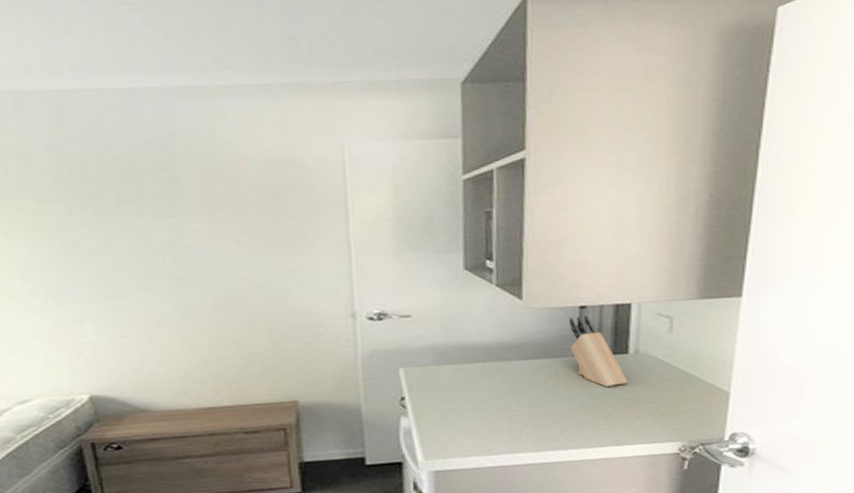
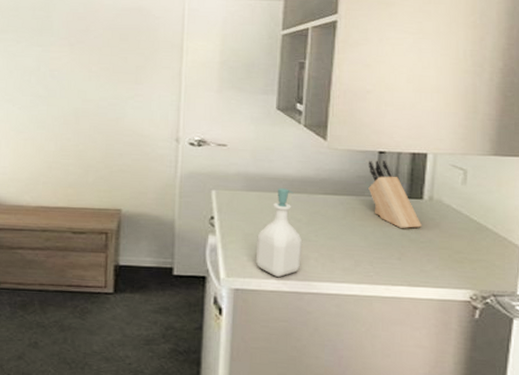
soap bottle: none [454,357,504,453] -> present [255,188,302,277]

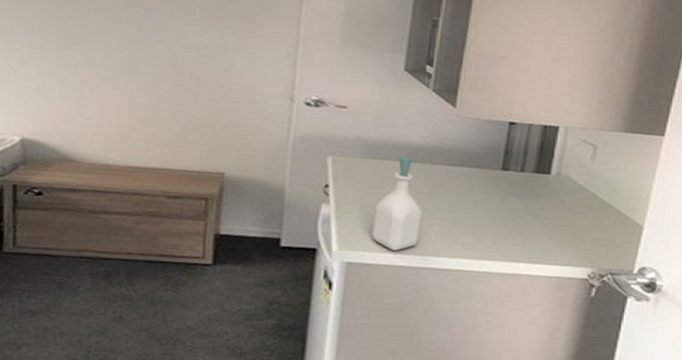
knife block: present [368,159,421,229] -> none [495,131,547,204]

